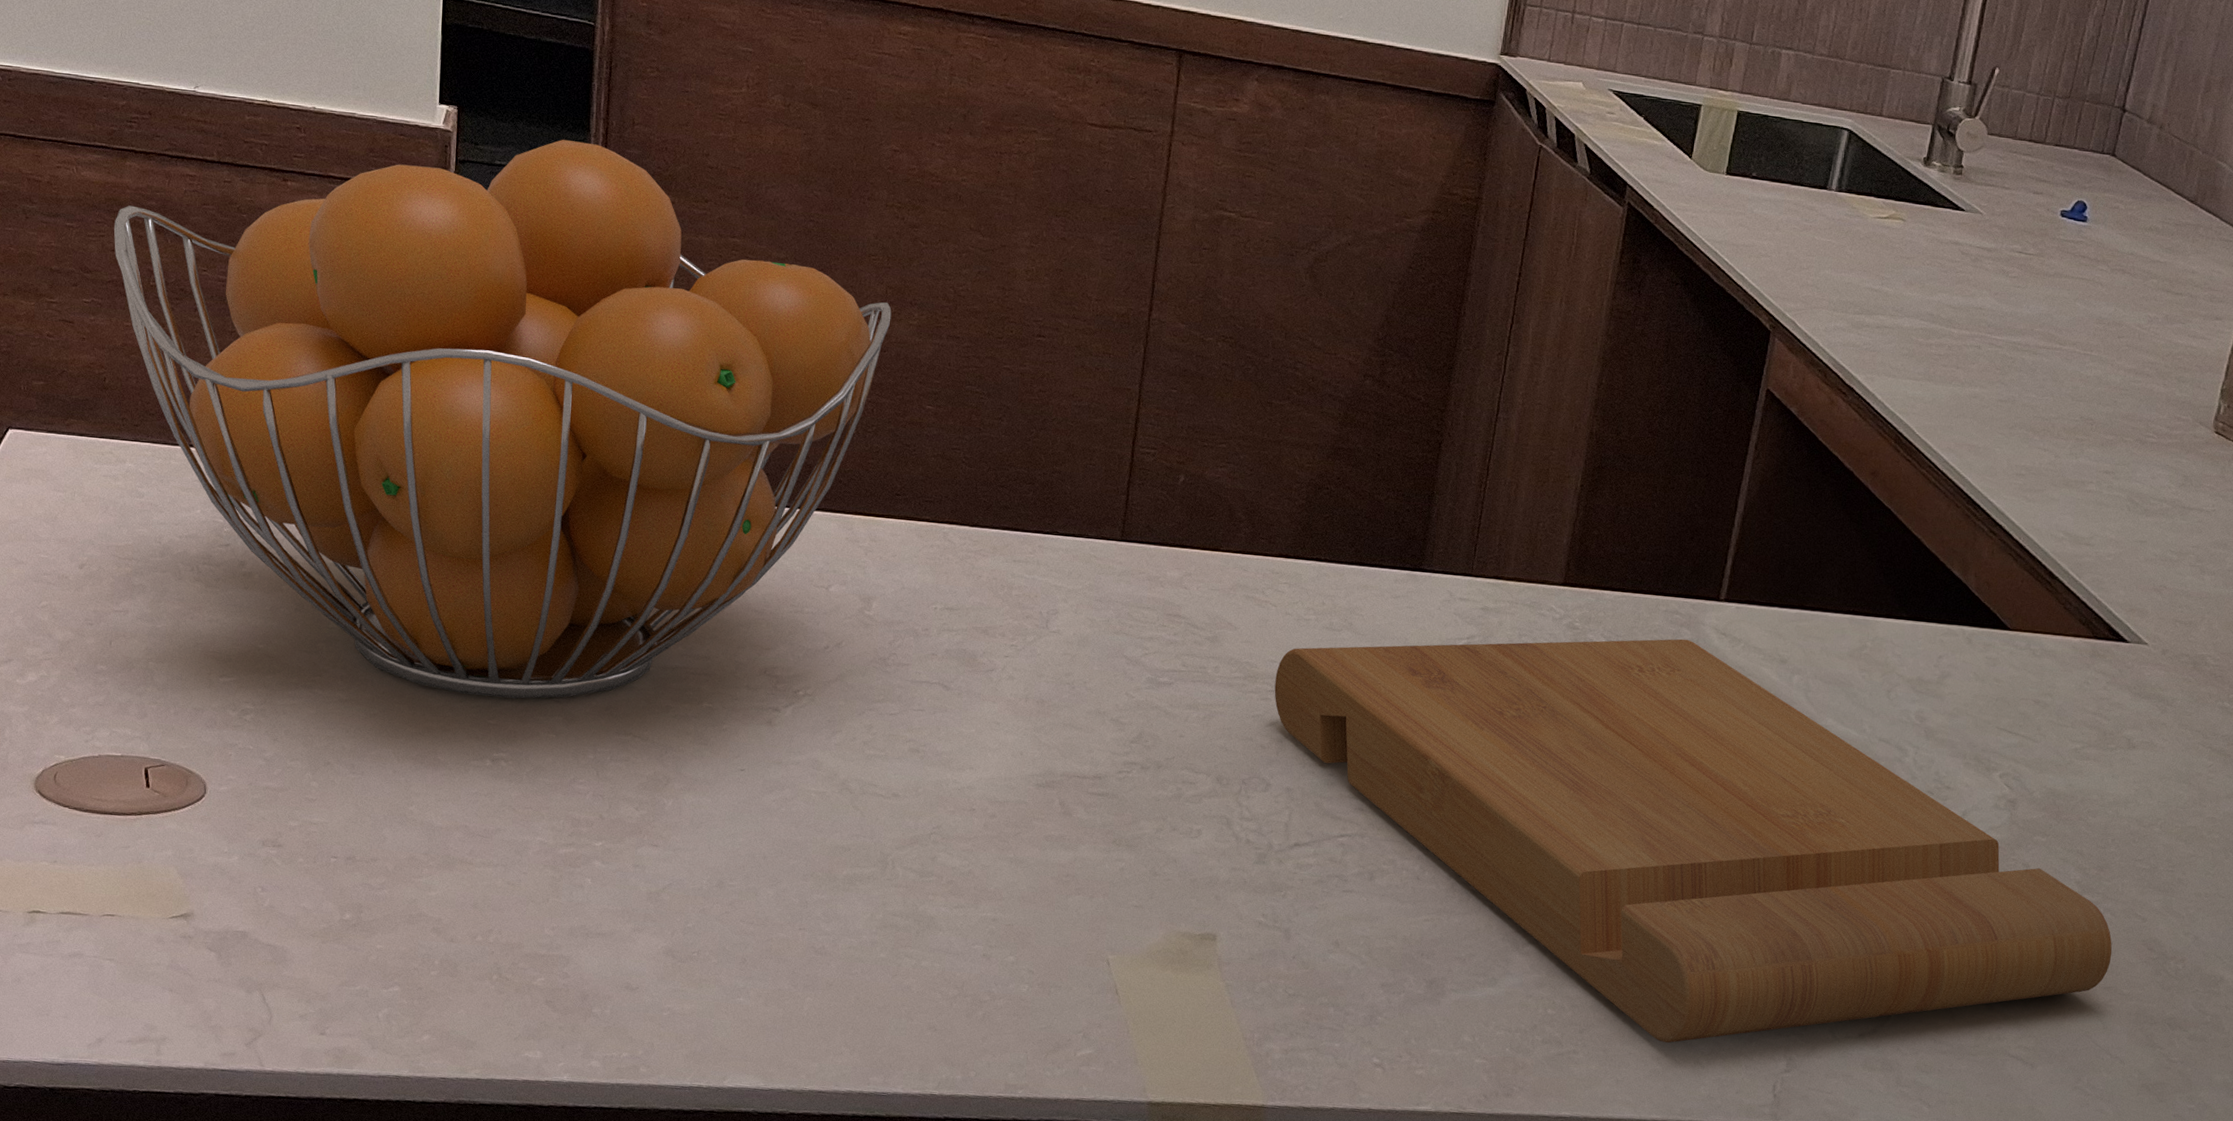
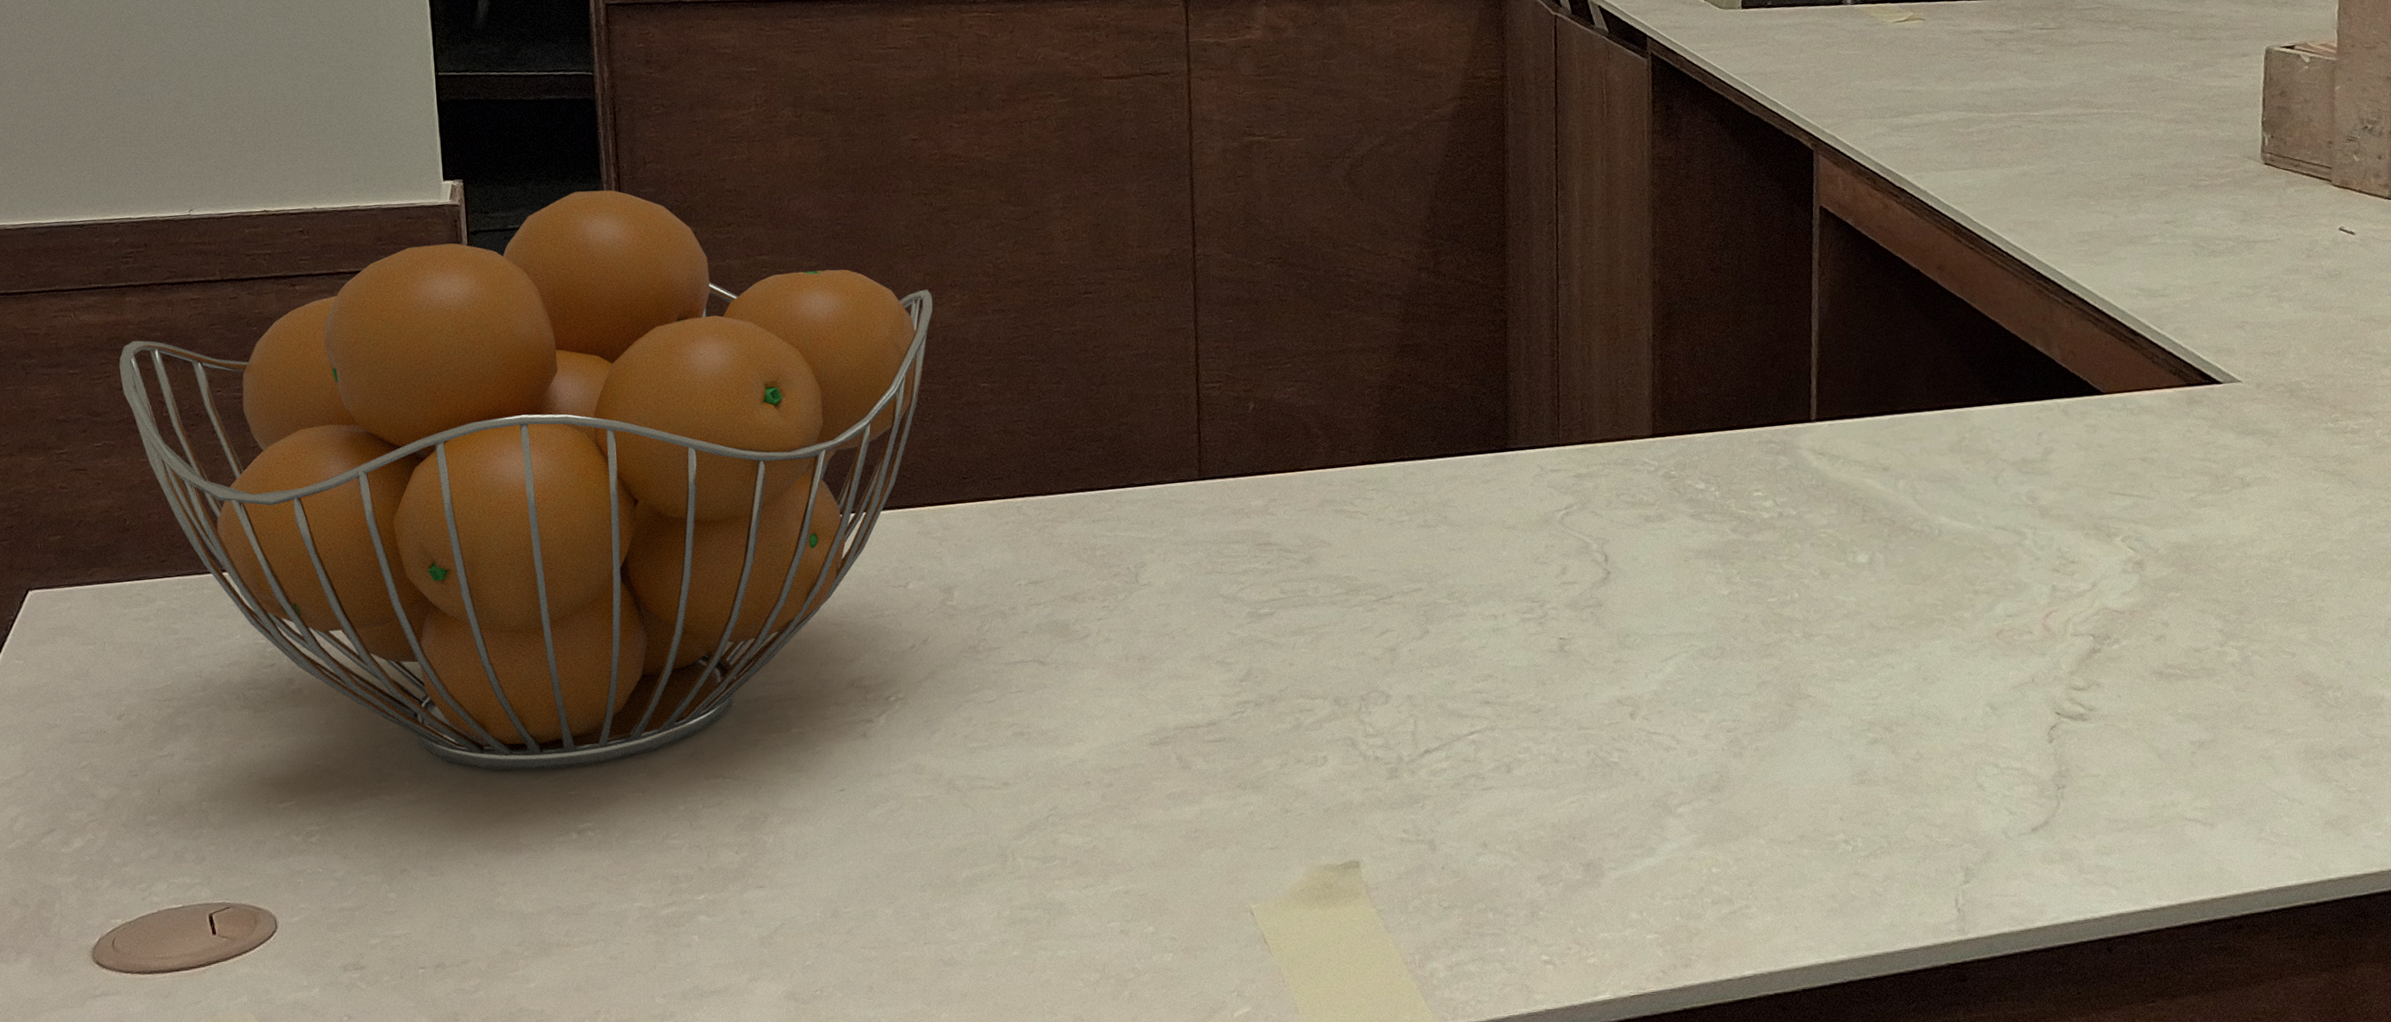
cutting board: present [1274,638,2112,1044] -> none [1377,466,2269,879]

